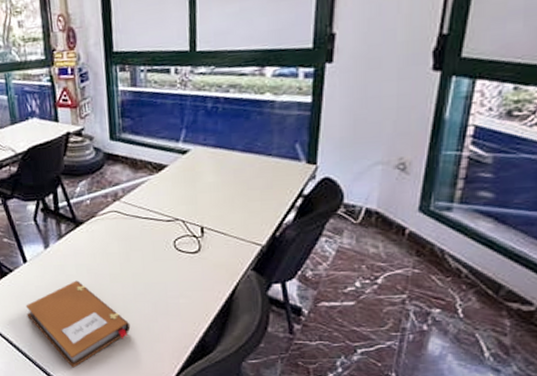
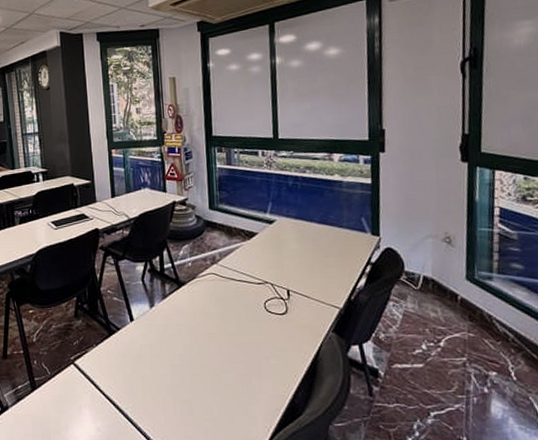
notebook: present [25,280,131,368] -> none [130,340,227,432]

